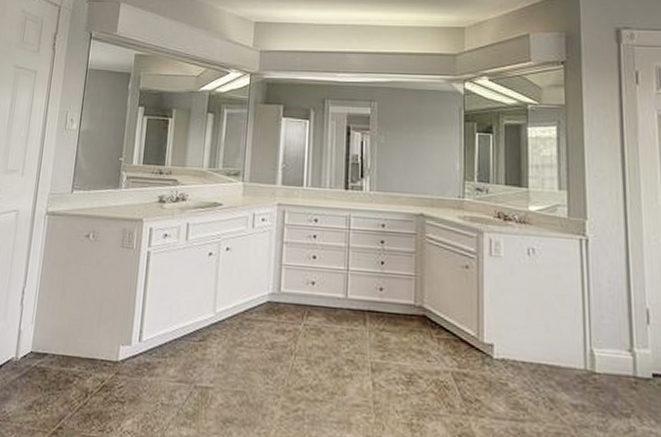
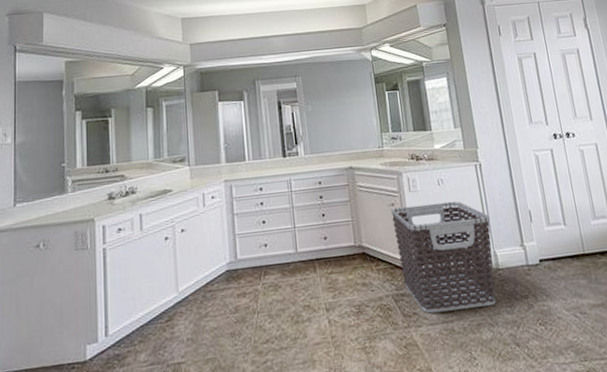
clothes hamper: none [464,271,591,415] -> present [391,201,496,314]

